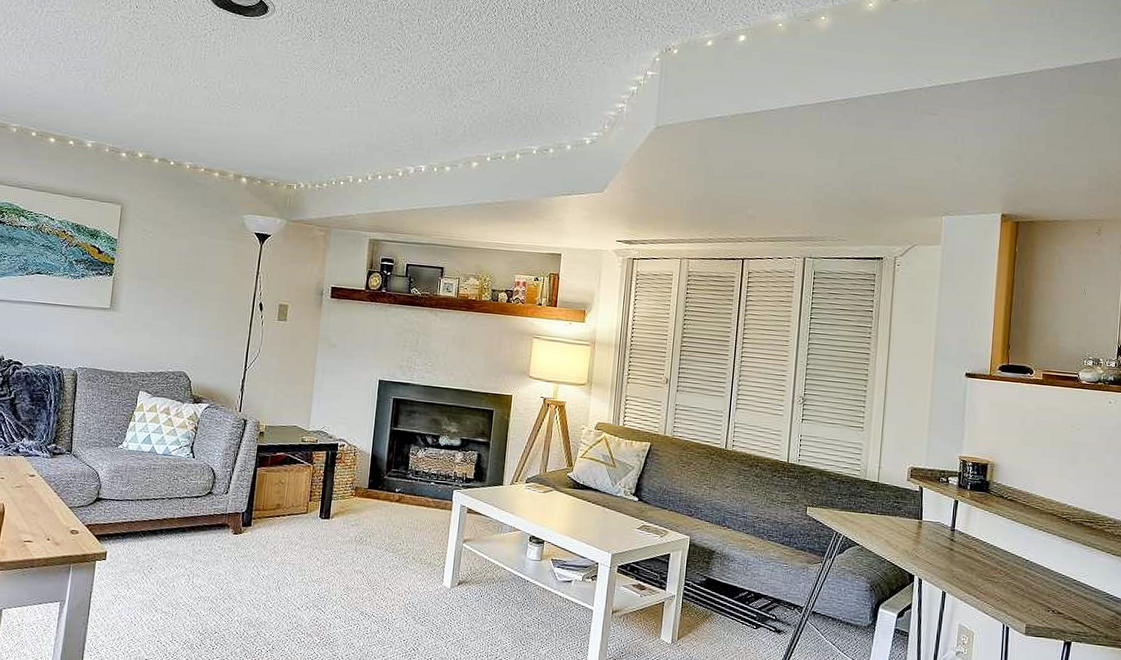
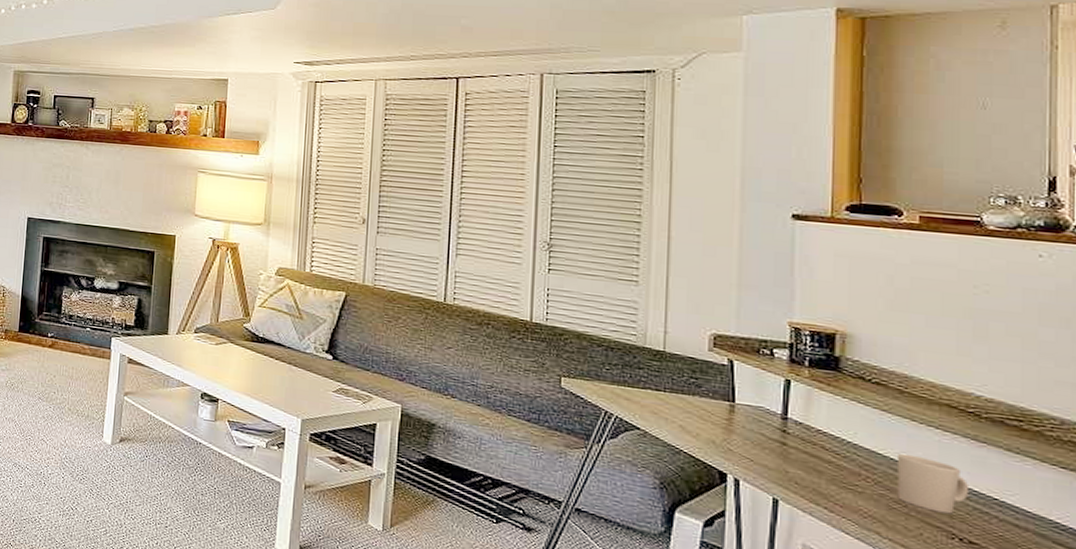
mug: none [1018,551,1060,593] -> present [897,453,970,514]

